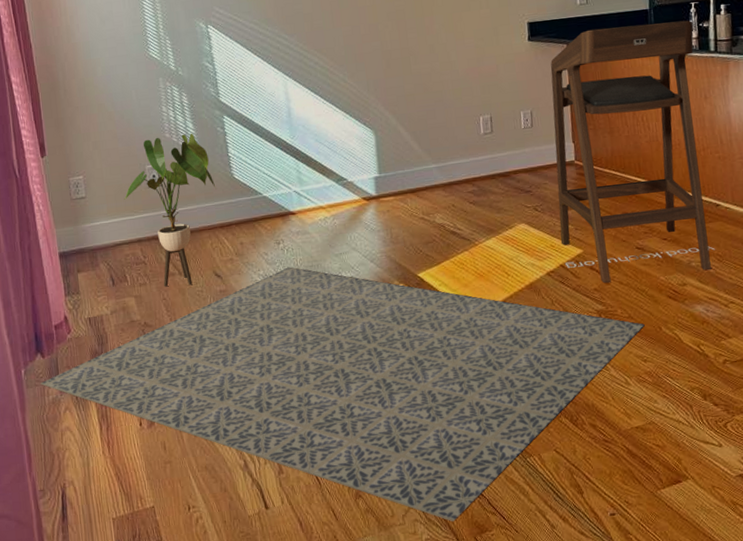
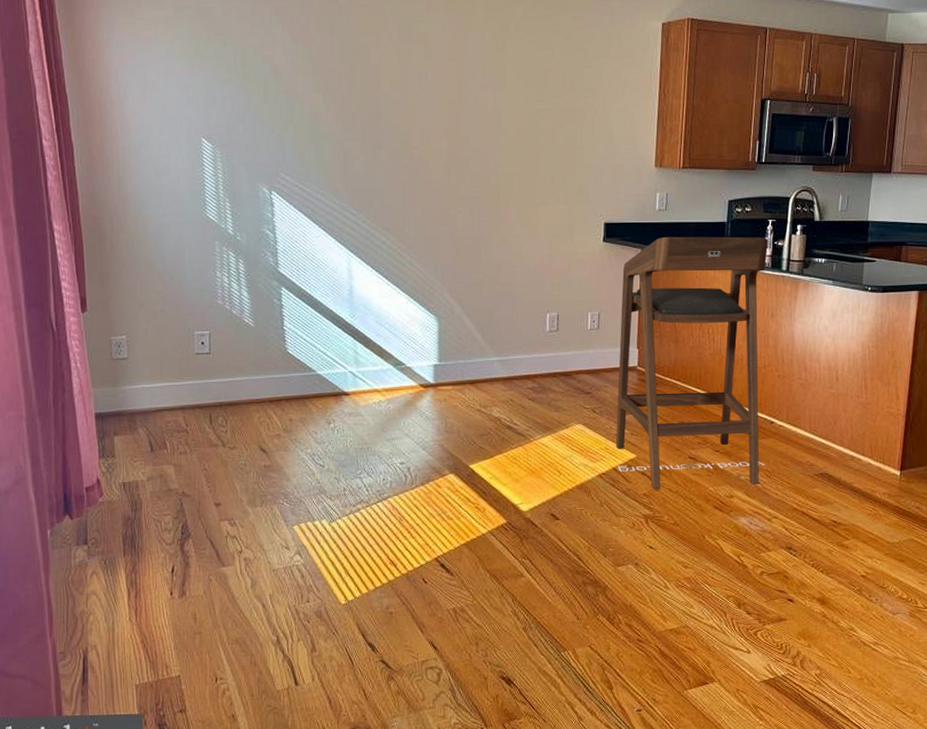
area rug: present [40,267,645,522] -> none [67,447,689,709]
house plant: present [124,133,216,287] -> none [169,302,268,458]

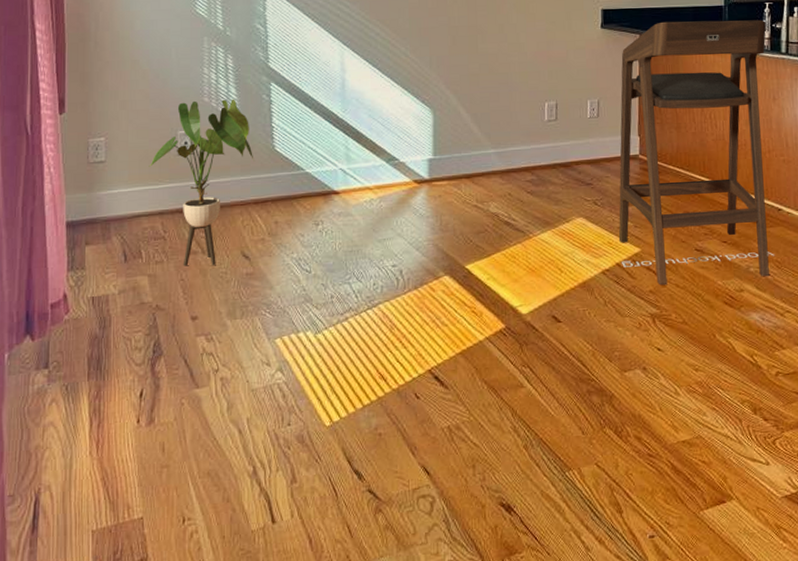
house plant: none [169,302,268,458] -> present [149,99,254,267]

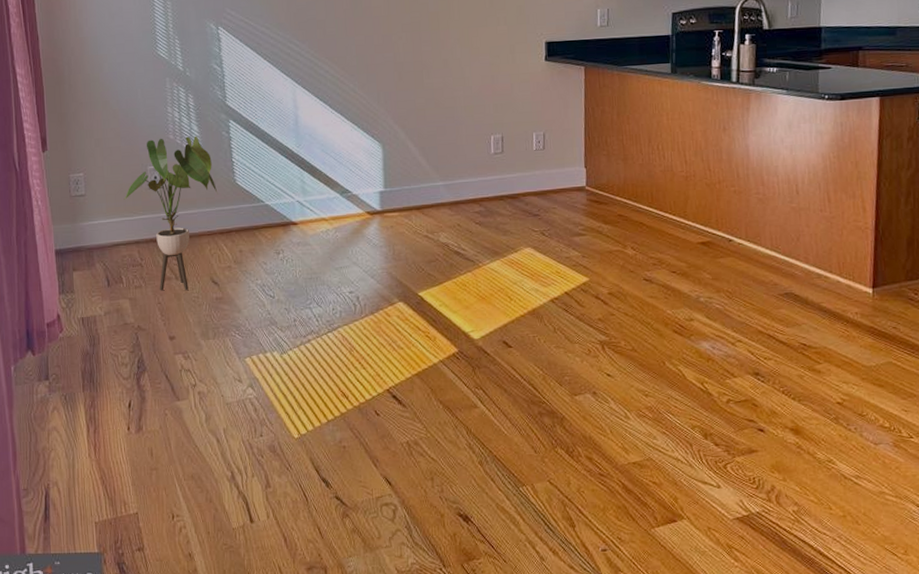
bar stool: present [618,19,774,286] -> none [566,48,725,314]

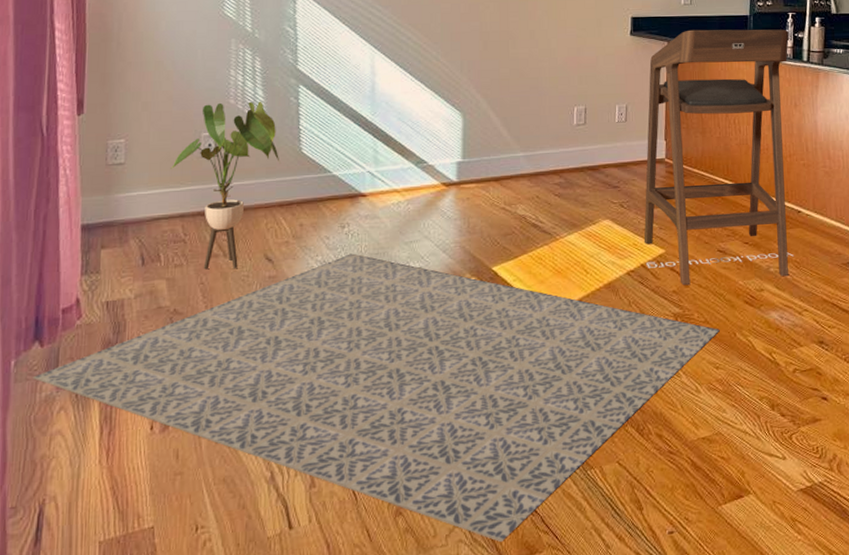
area rug: none [29,278,648,548] -> present [33,253,720,543]
bar stool: none [566,48,725,314] -> present [643,29,793,286]

